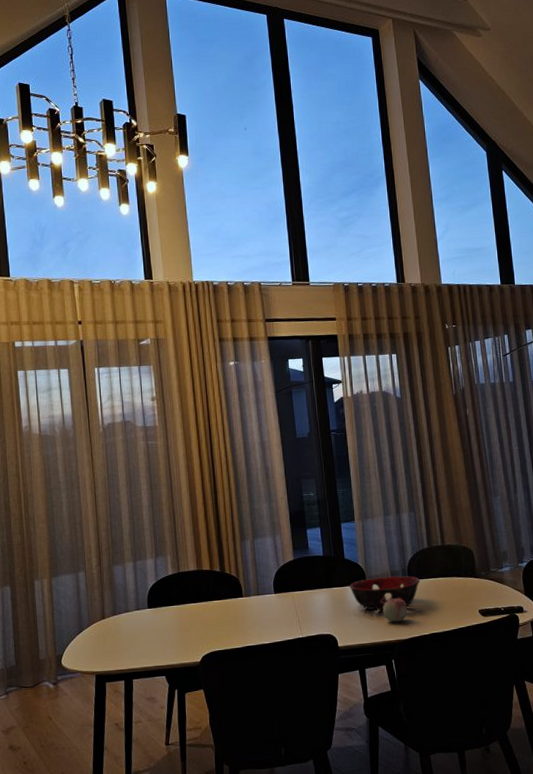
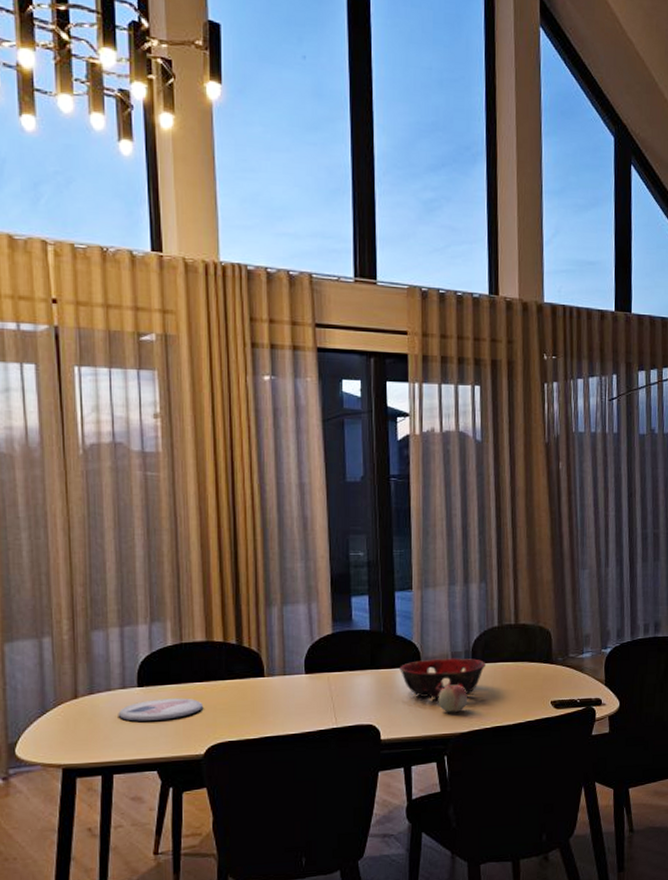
plate: none [134,616,198,636] -> present [118,698,204,722]

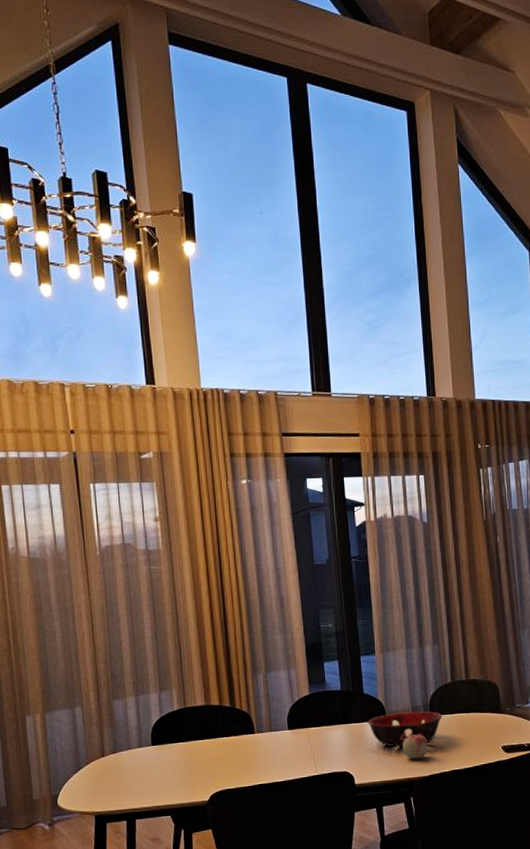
plate: present [118,698,204,722] -> none [137,753,206,775]

